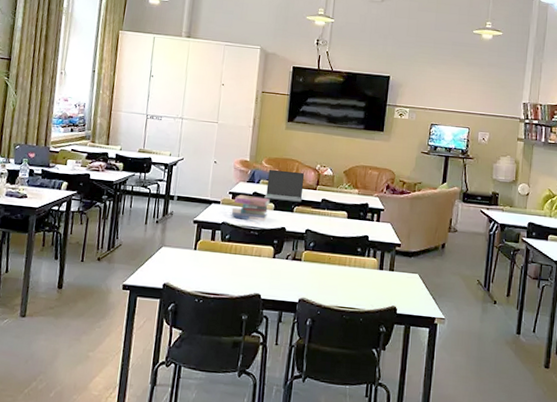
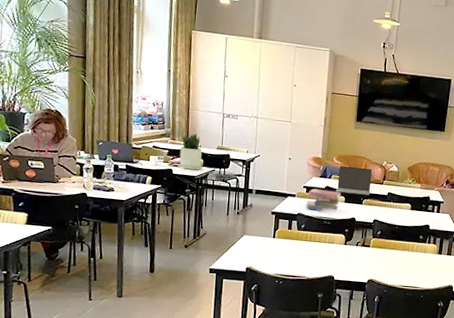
planter: none [95,134,122,175] -> present [177,132,203,171]

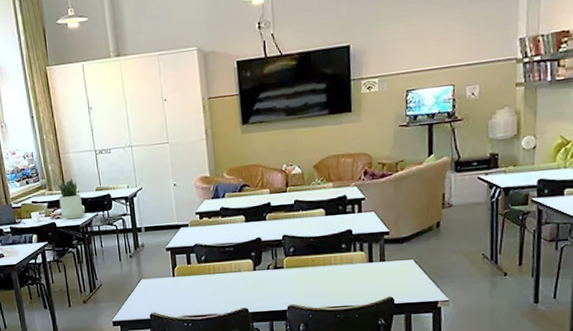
books: present [306,189,341,213] -> none [201,211,240,239]
laptop: present [336,165,373,195] -> none [231,176,273,212]

